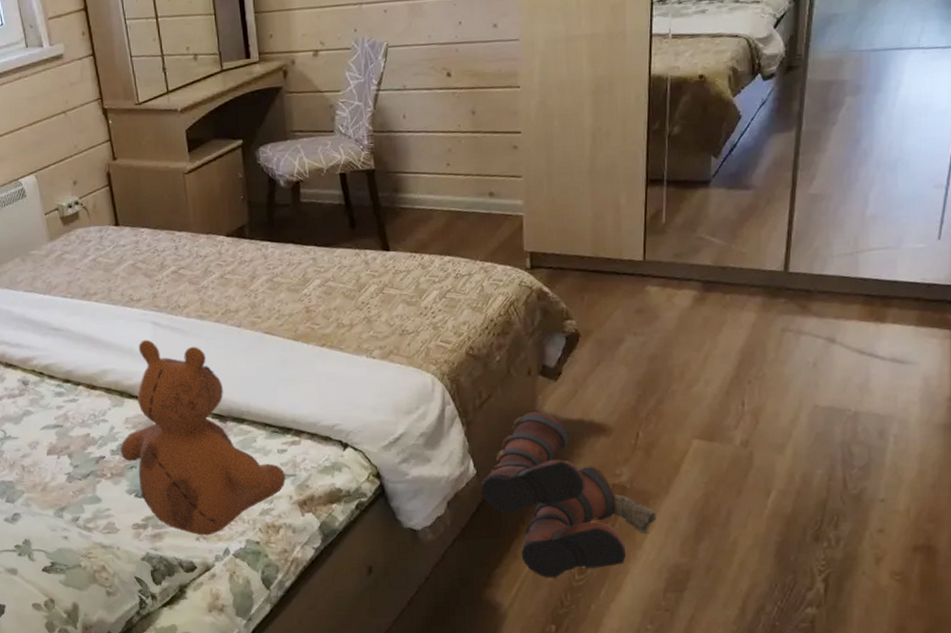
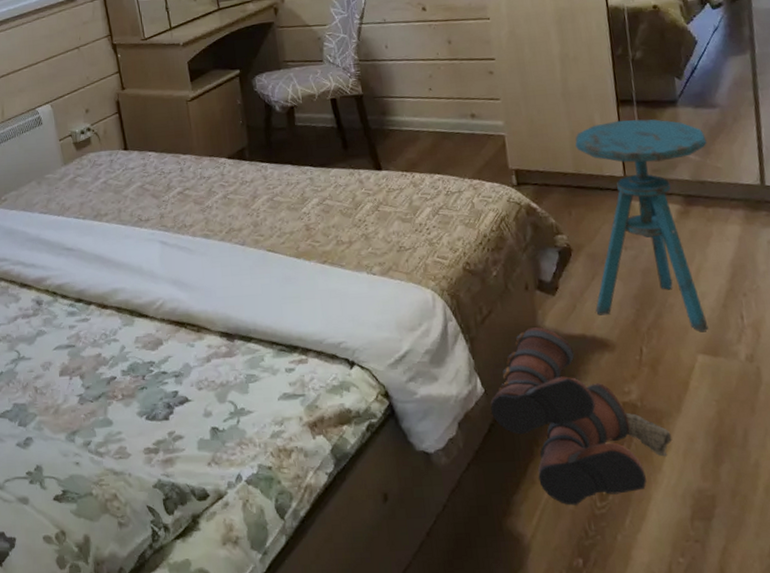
teddy bear: present [120,339,286,536] -> none [131,258,295,461]
side table: none [597,200,735,418] -> present [575,119,709,332]

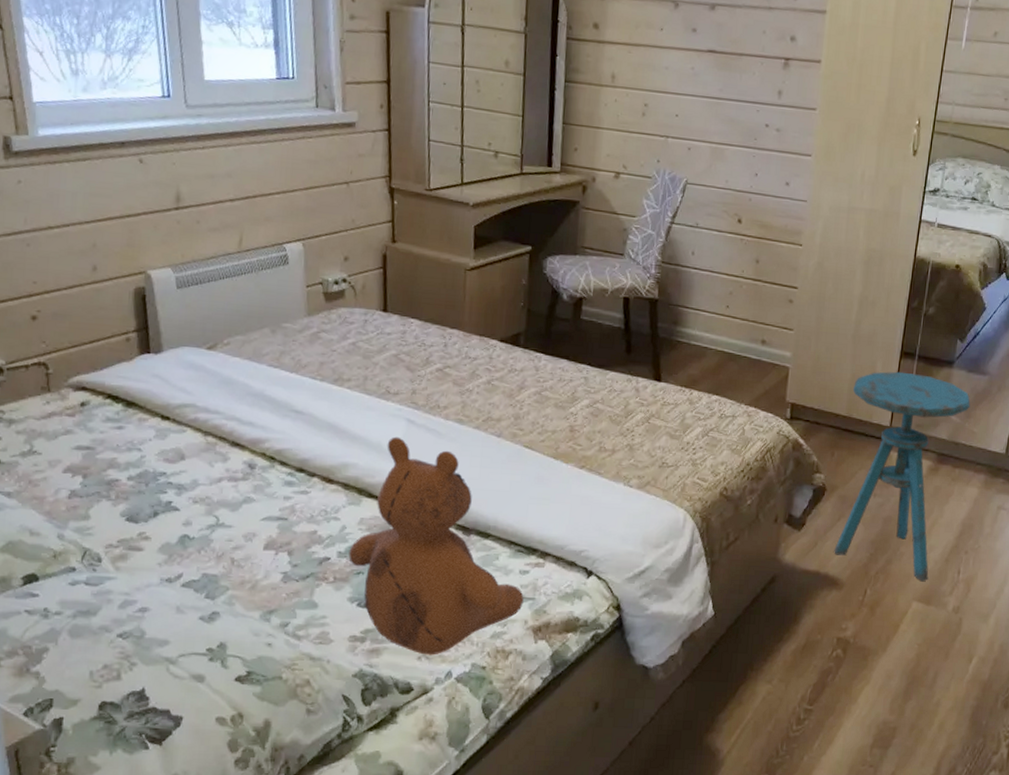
teddy bear: none [131,258,295,461] -> present [348,436,524,656]
boots: present [490,327,672,506] -> none [716,559,873,727]

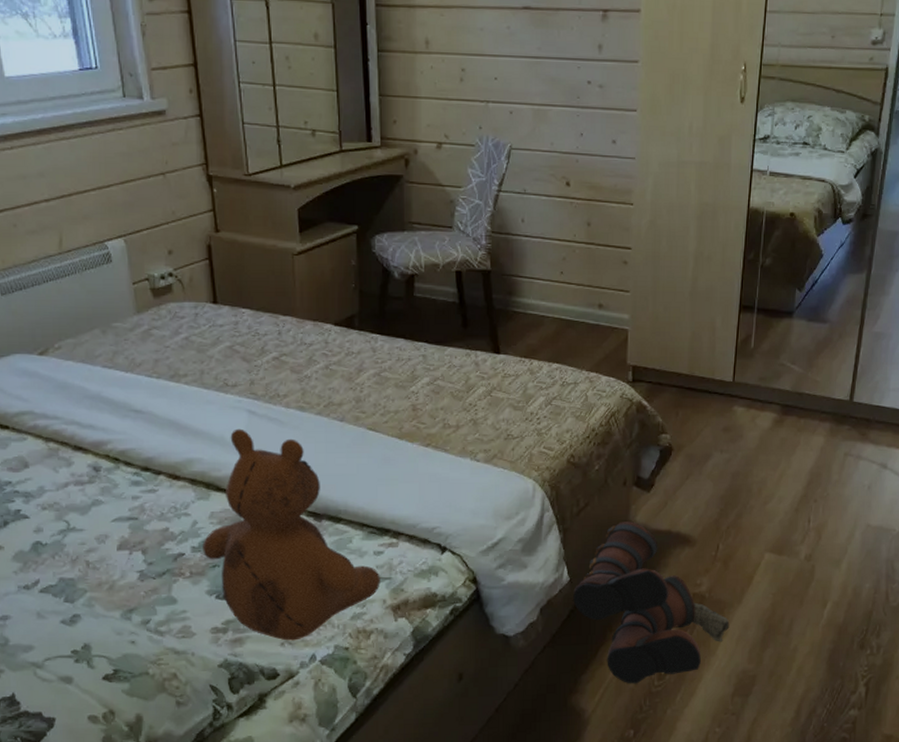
boots: none [716,559,873,727] -> present [573,521,730,684]
side table: present [834,371,971,582] -> none [684,326,812,533]

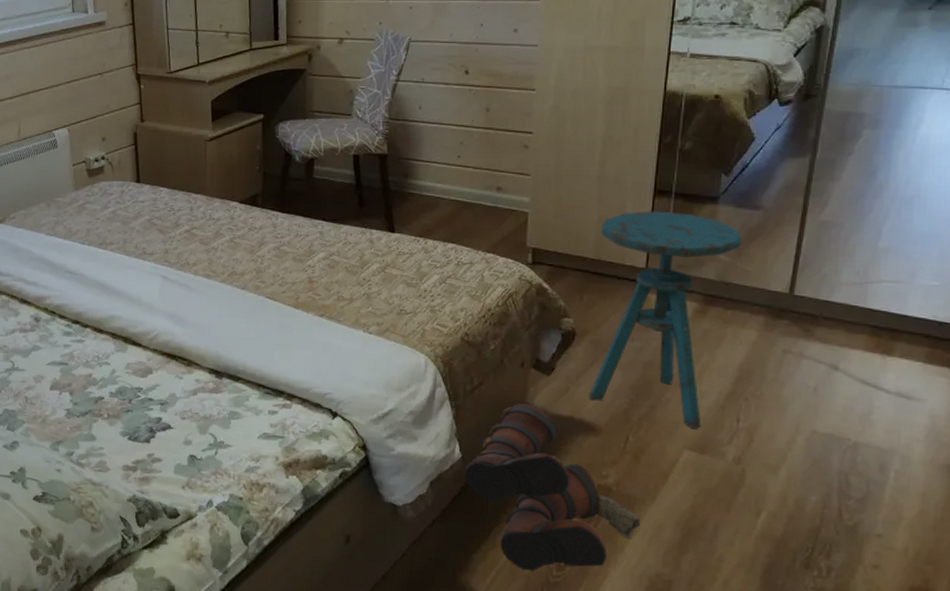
teddy bear: present [202,428,380,641] -> none [119,291,274,486]
side table: none [684,326,812,533] -> present [589,211,742,430]

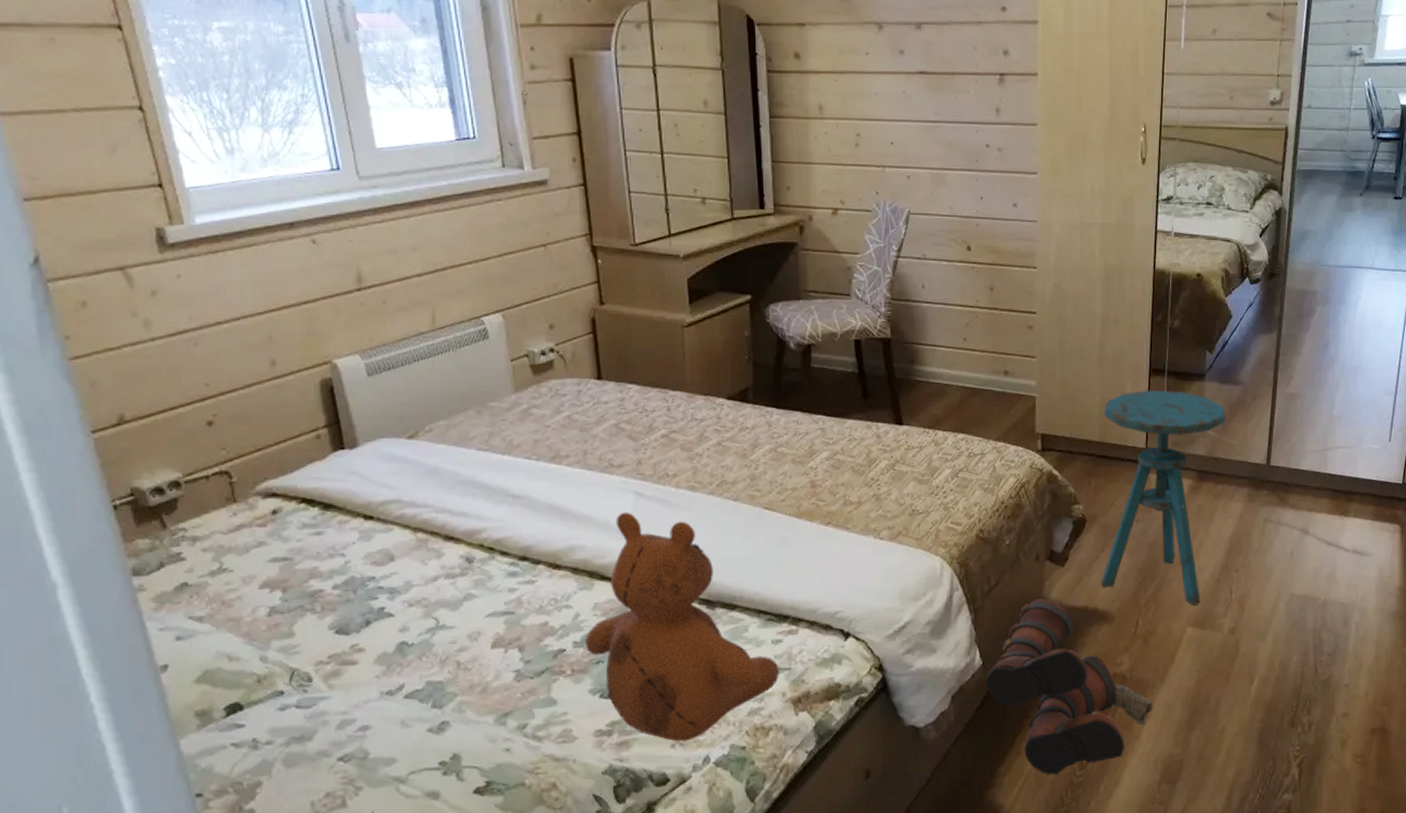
teddy bear: none [119,291,274,486] -> present [585,512,779,742]

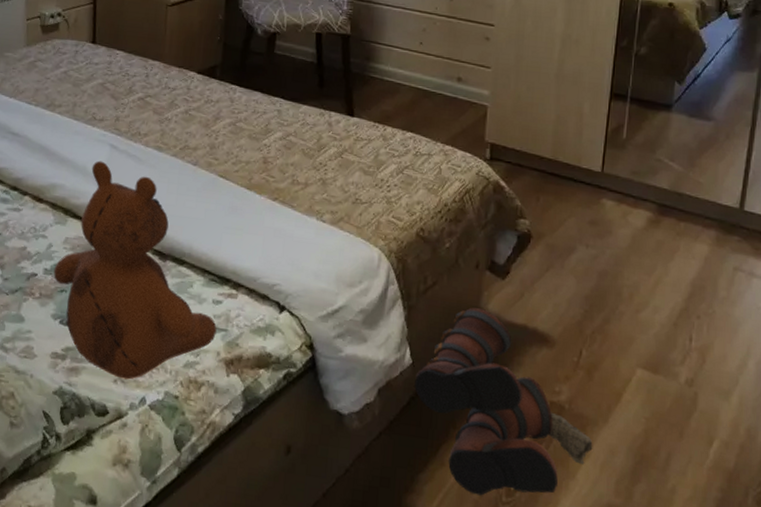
side table: present [1101,390,1226,606] -> none [543,113,694,347]

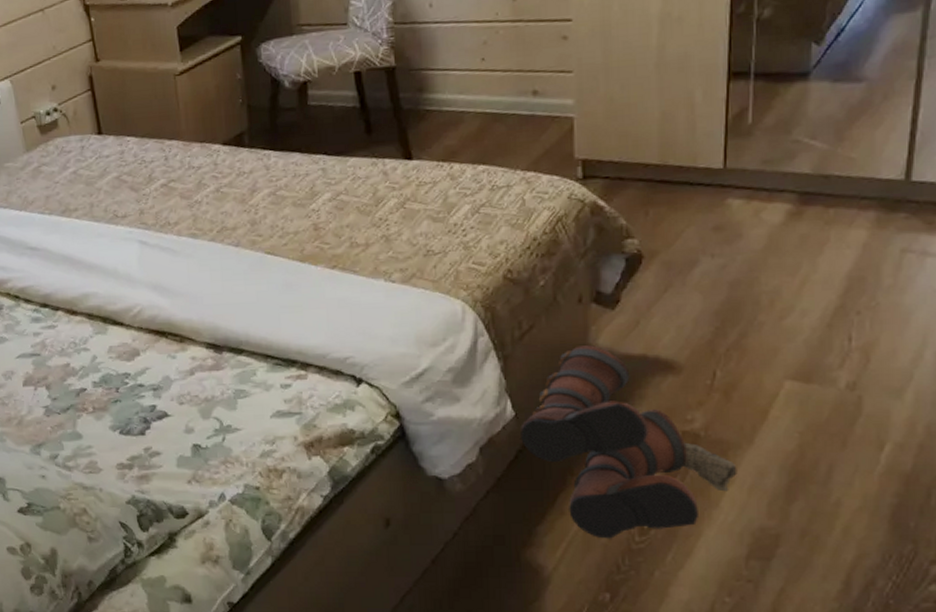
teddy bear: present [53,160,217,380] -> none [103,260,290,479]

